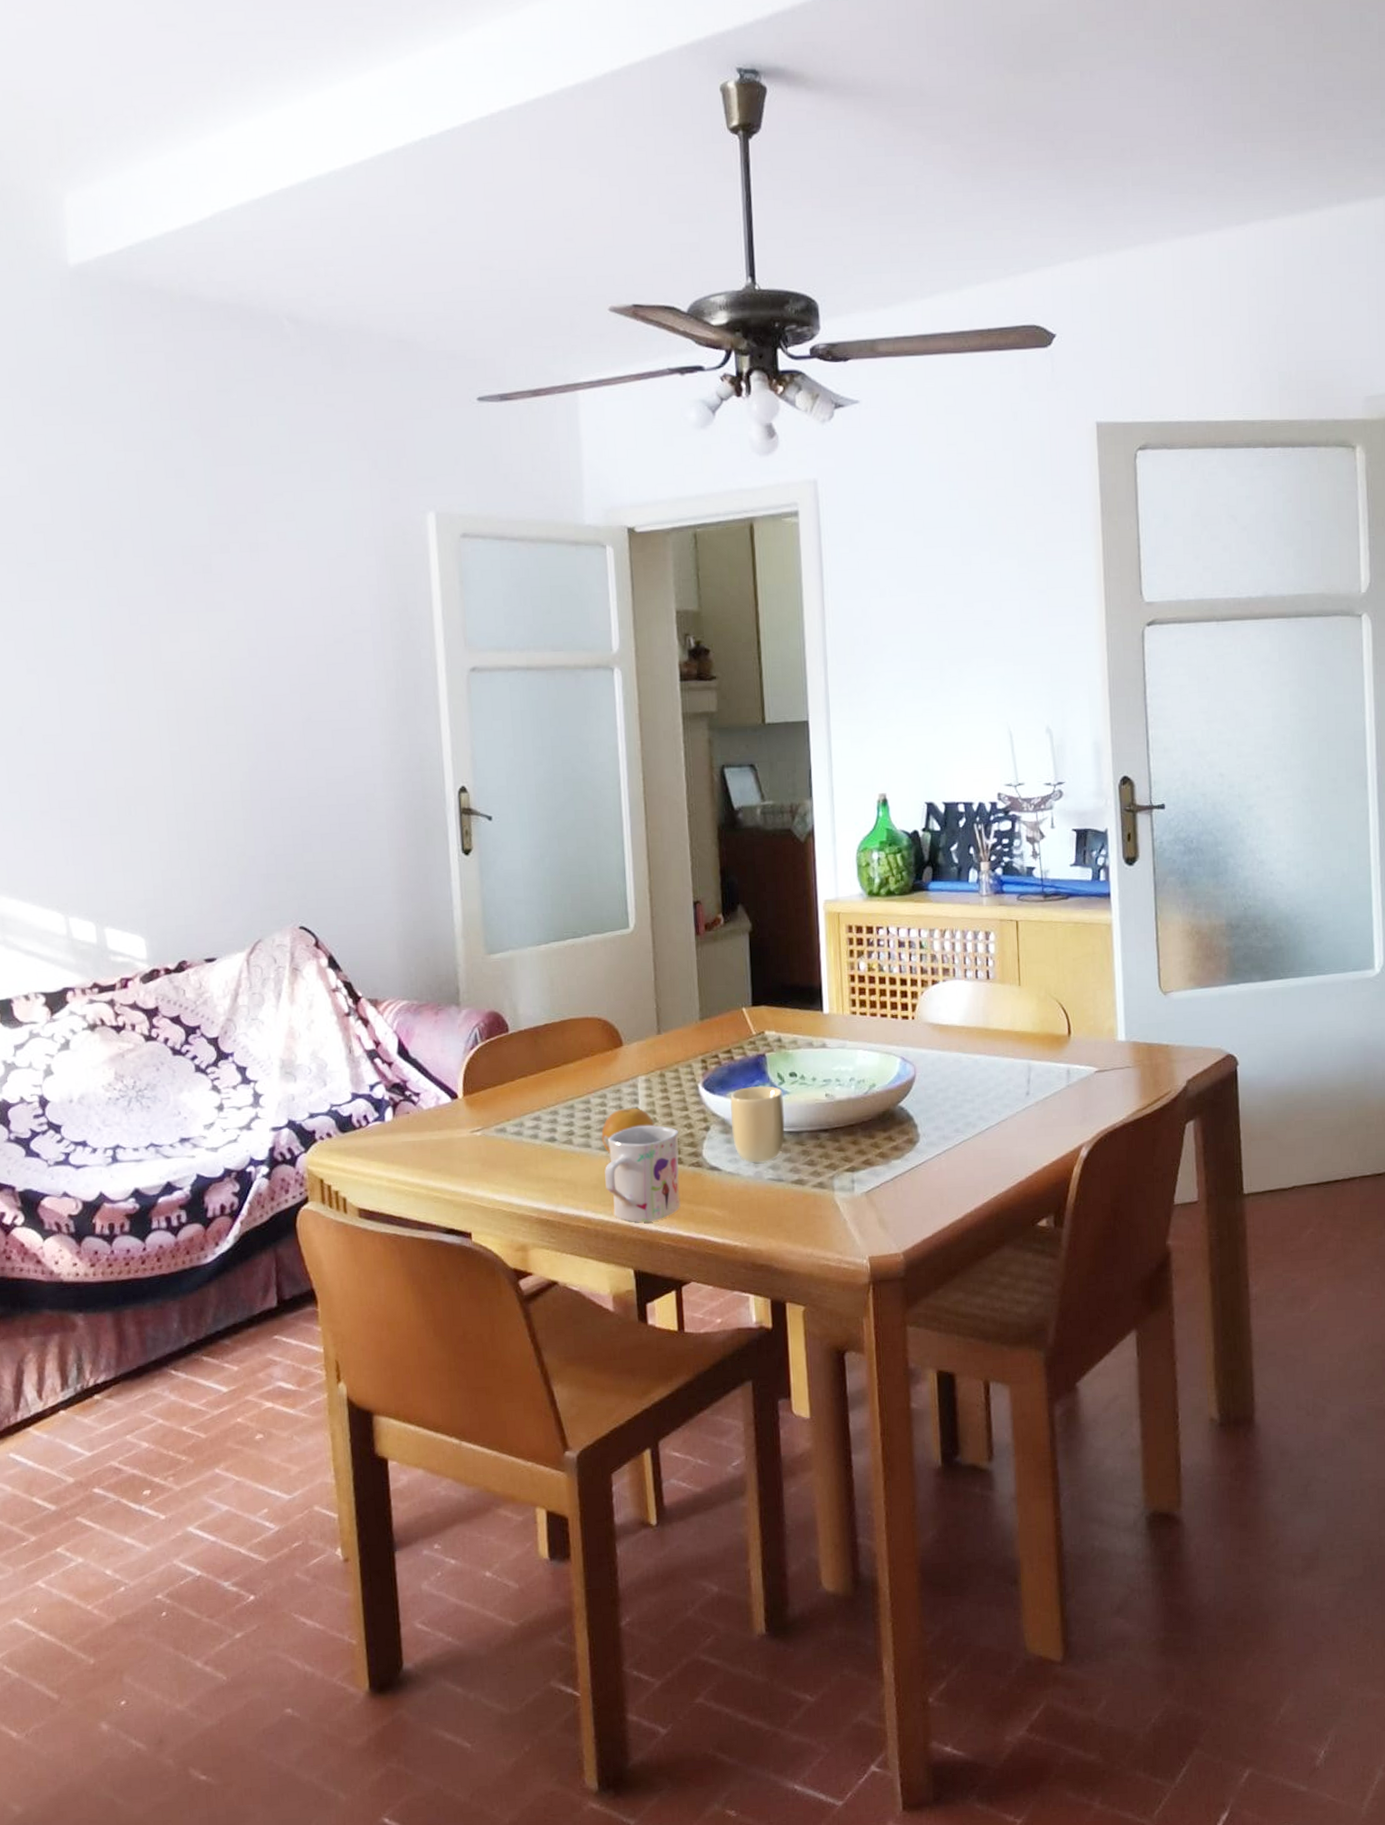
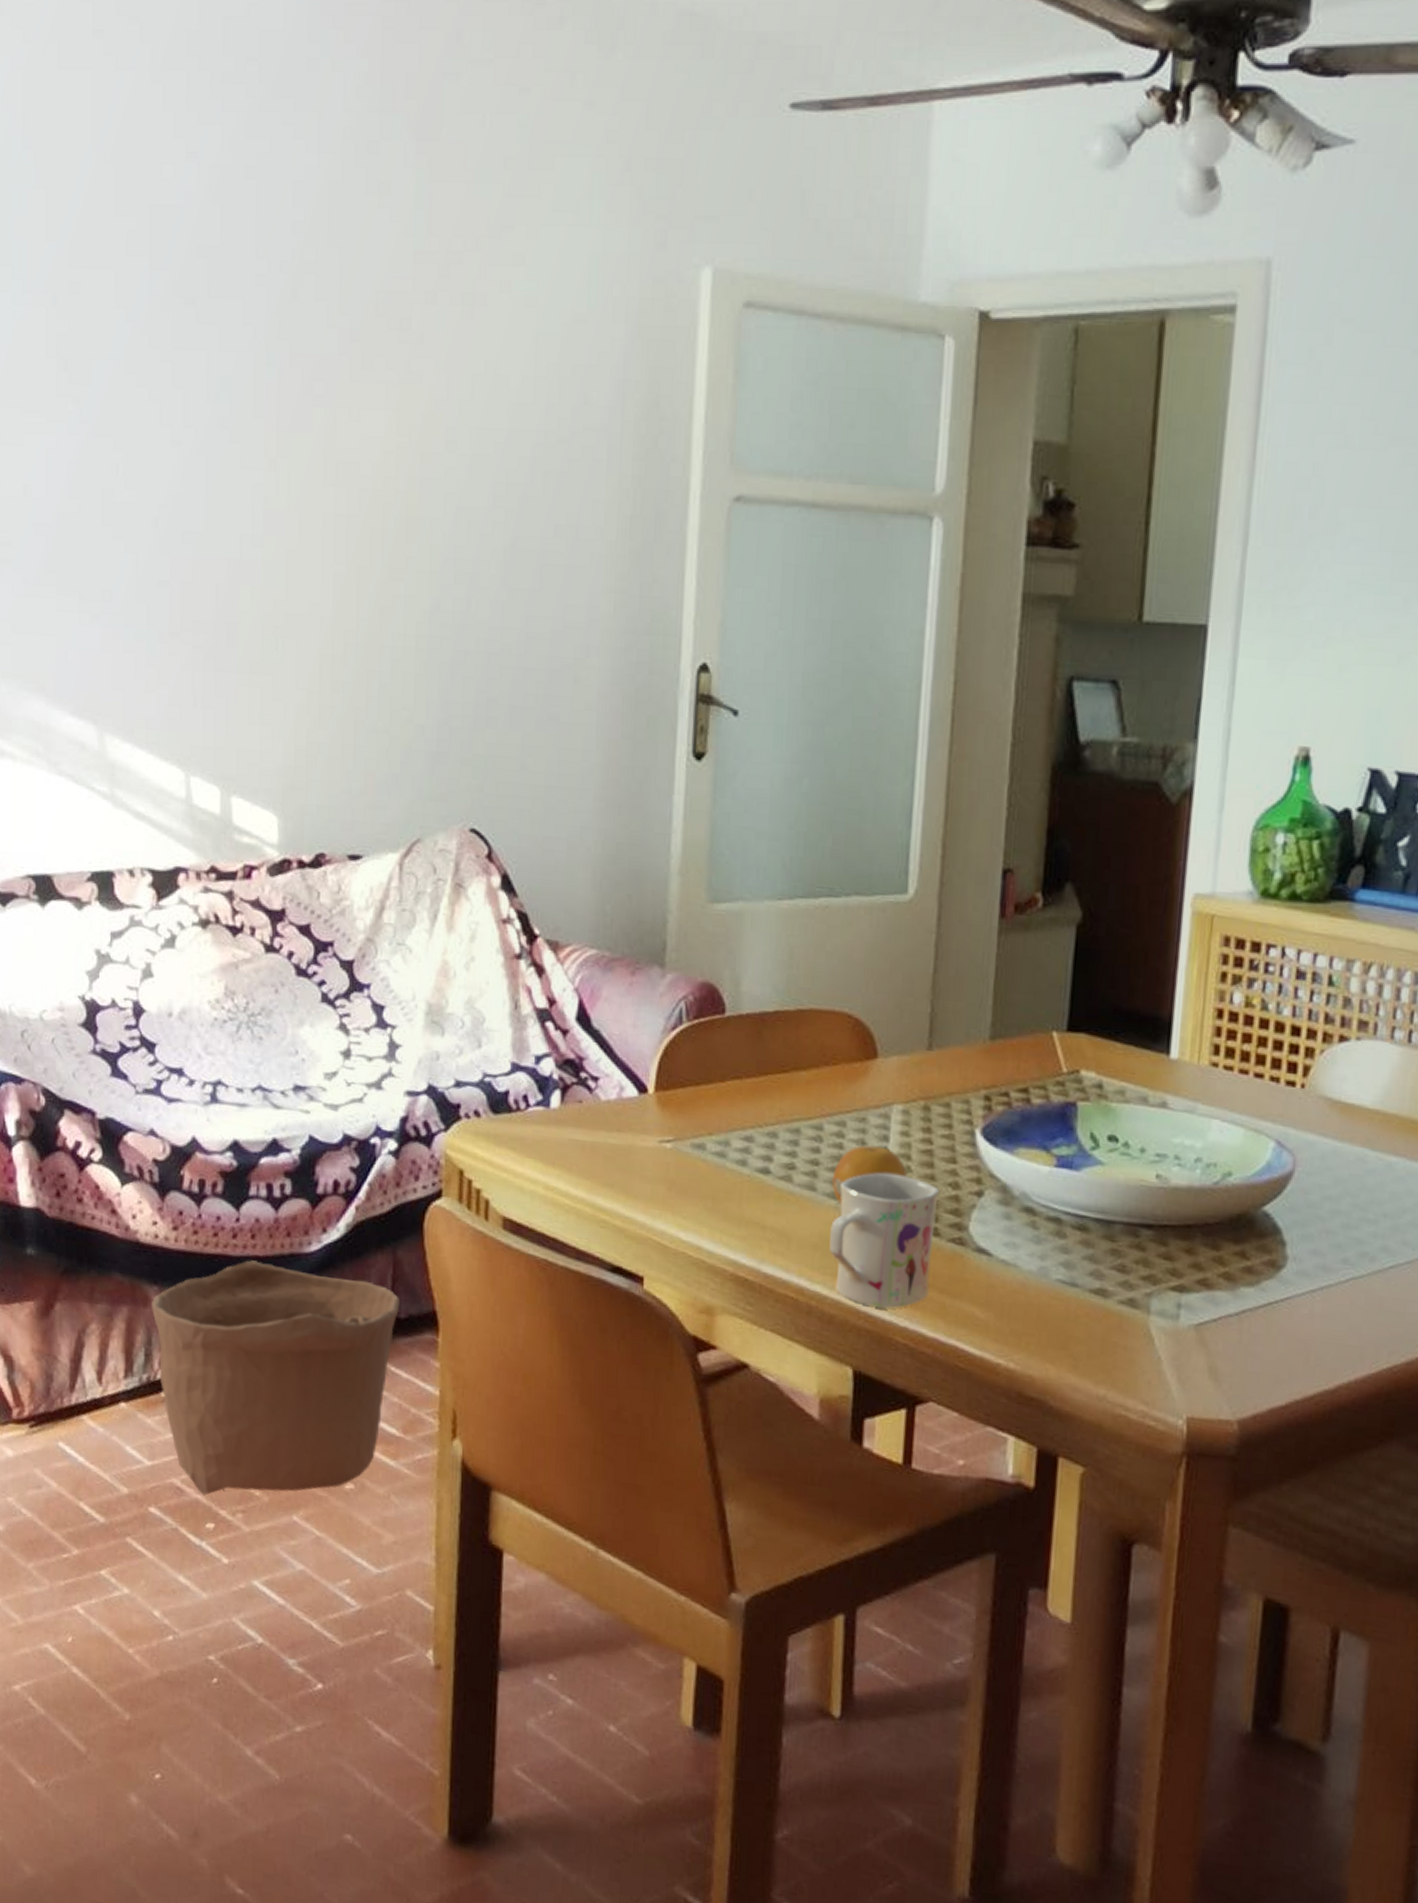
basket: none [79,1276,285,1470] -> present [152,1260,401,1496]
cup: present [730,1086,785,1163] -> none [1014,1145,1095,1256]

